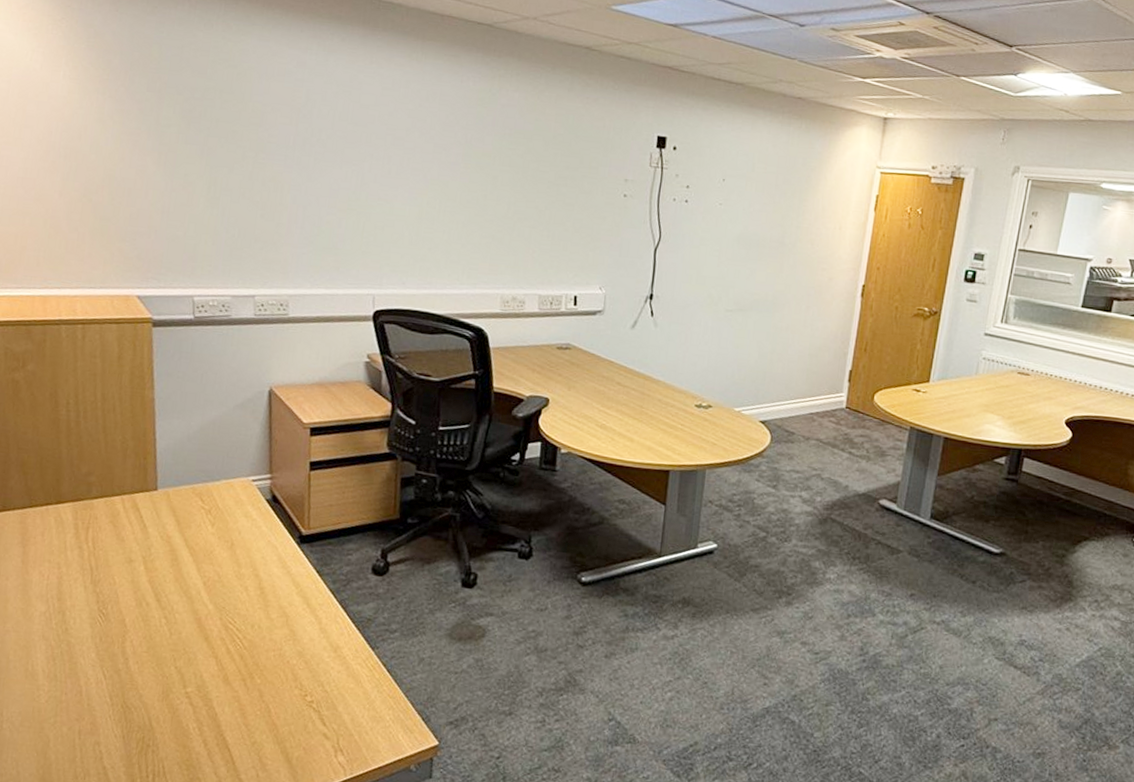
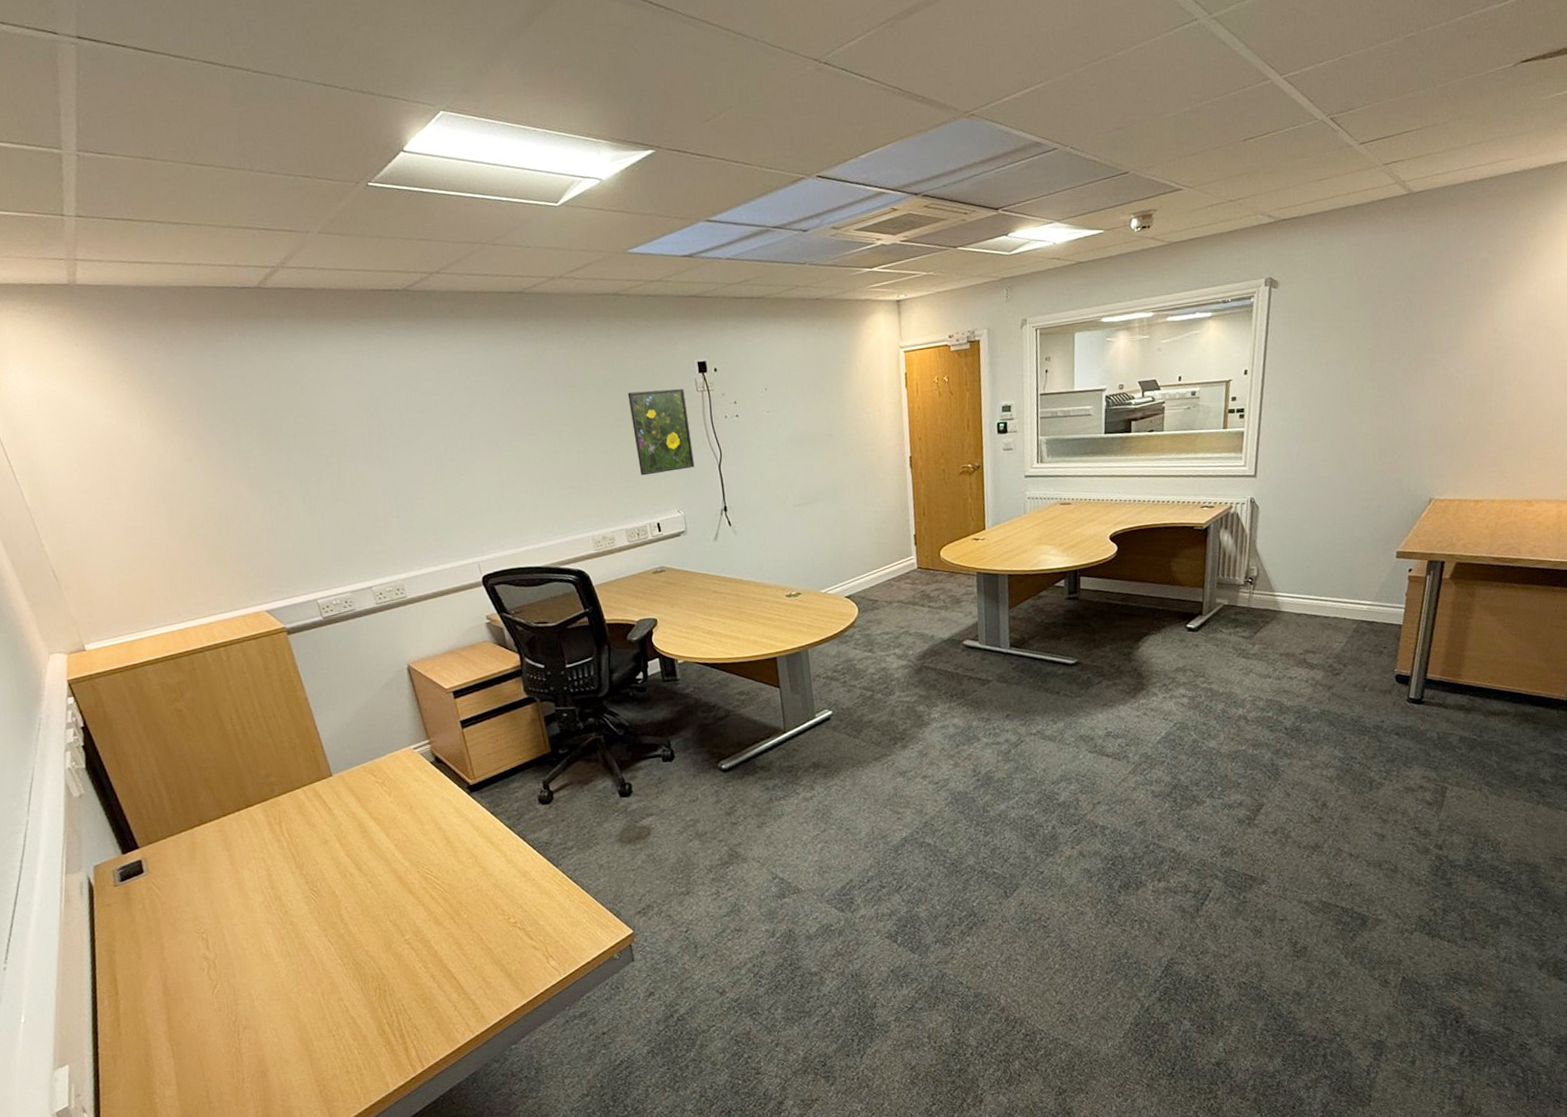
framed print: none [569,152,637,246] -> present [627,389,695,476]

